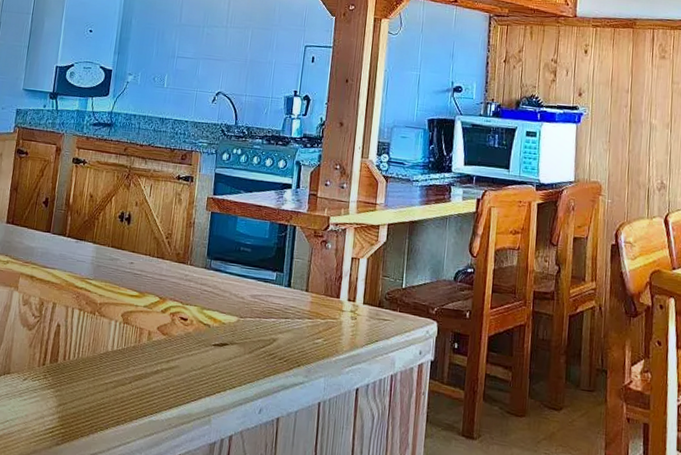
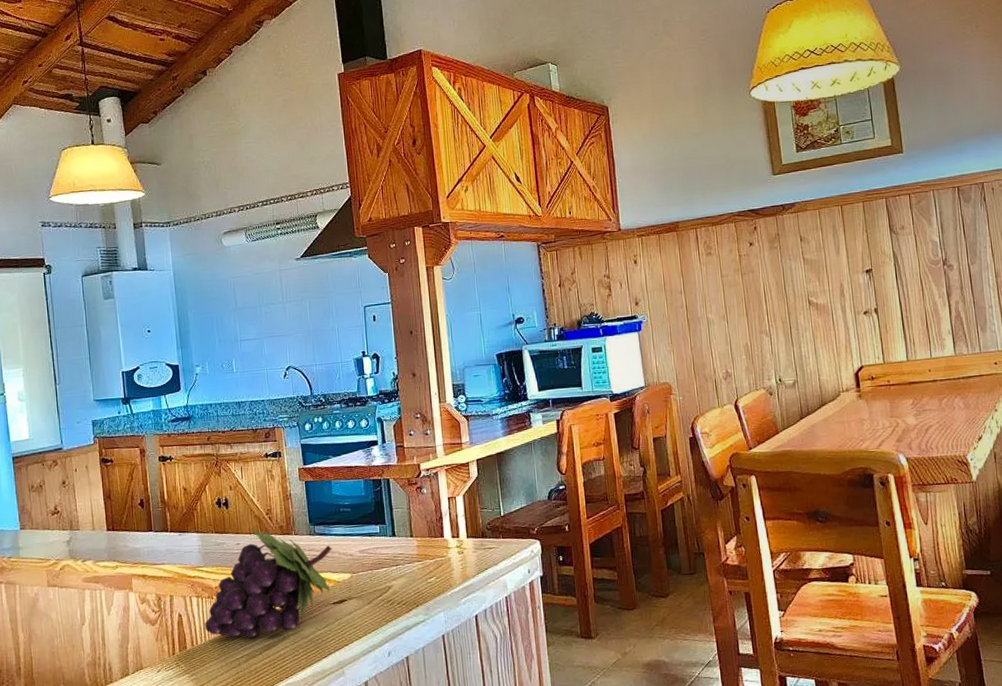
fruit: none [80,251,225,364] -> present [205,529,332,638]

